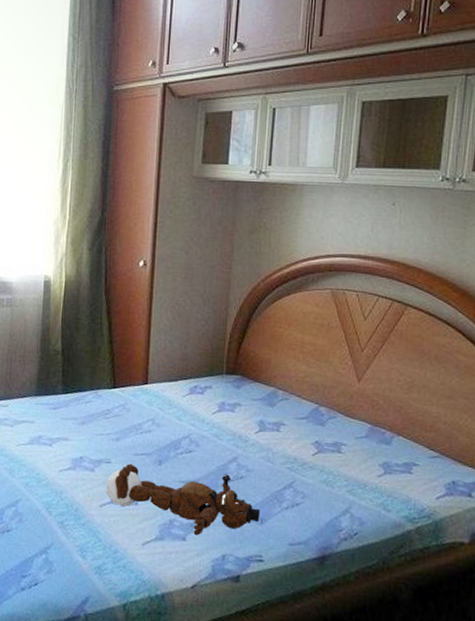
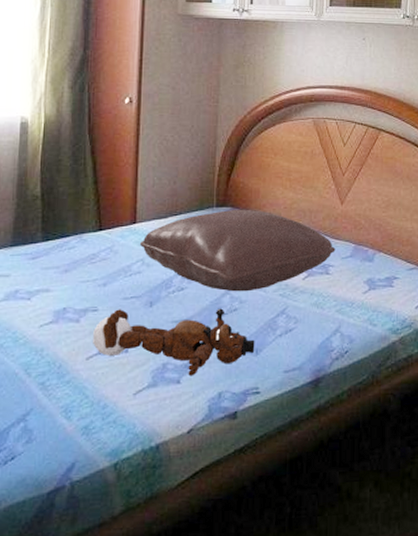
pillow: none [150,377,350,461] -> present [139,209,336,292]

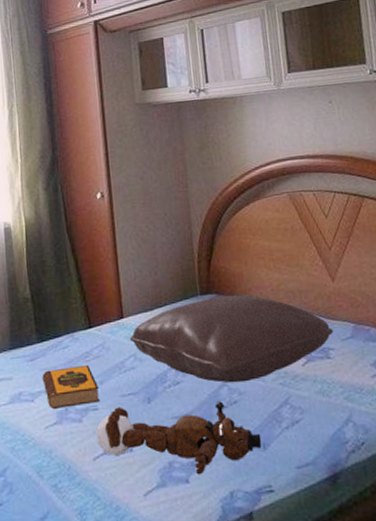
hardback book: none [42,266,102,309] -> present [42,364,99,410]

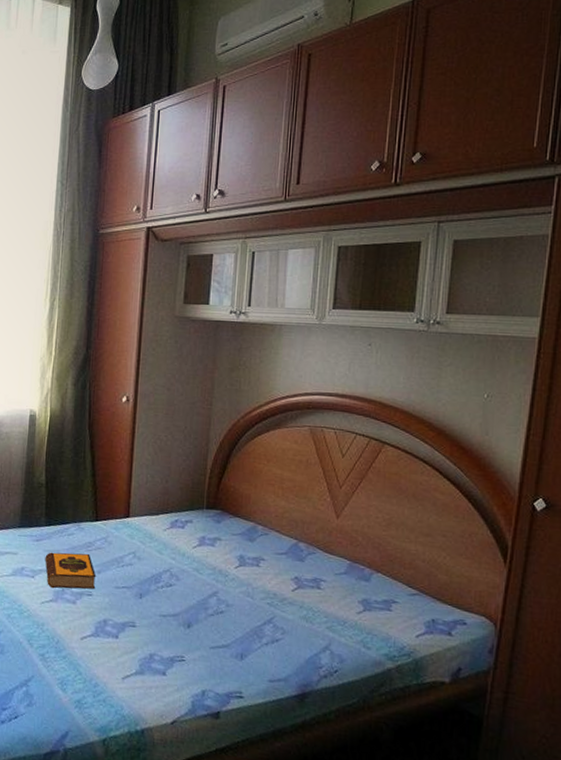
teddy bear: present [96,401,262,475] -> none [87,596,241,671]
pillow: present [129,294,334,383] -> none [131,512,329,596]

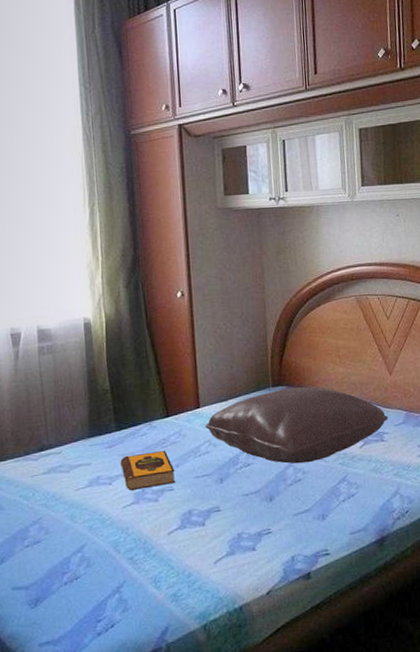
pillow: none [131,512,329,596] -> present [204,386,388,464]

